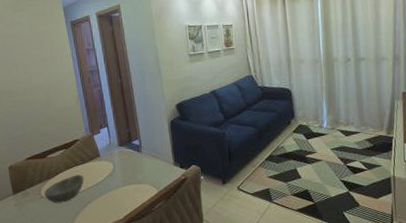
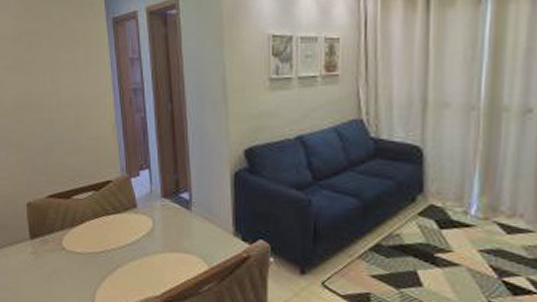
bowl: present [44,174,85,203] -> none [65,226,116,261]

